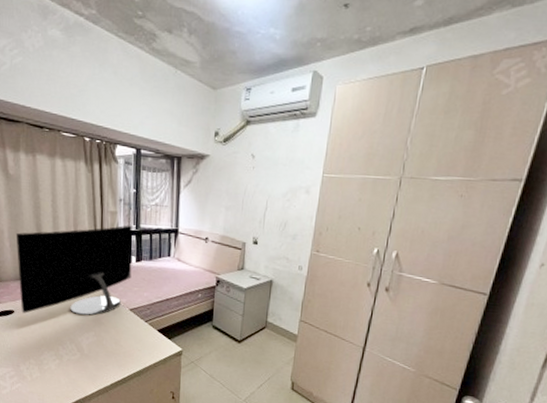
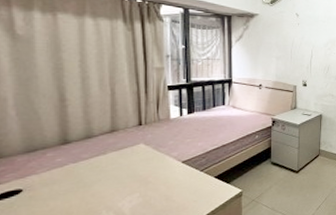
monitor: present [16,225,132,316] -> none [26,79,183,190]

